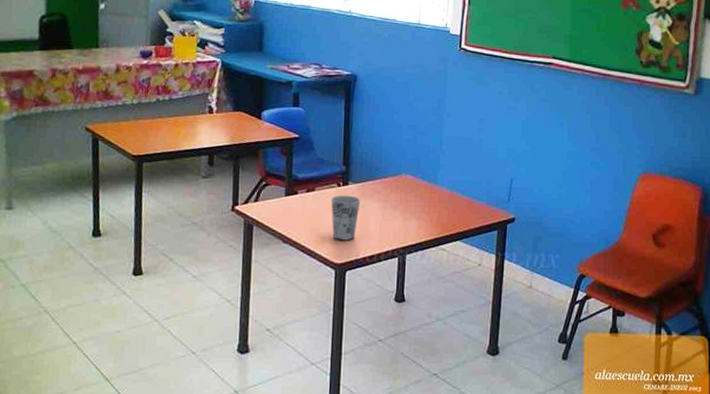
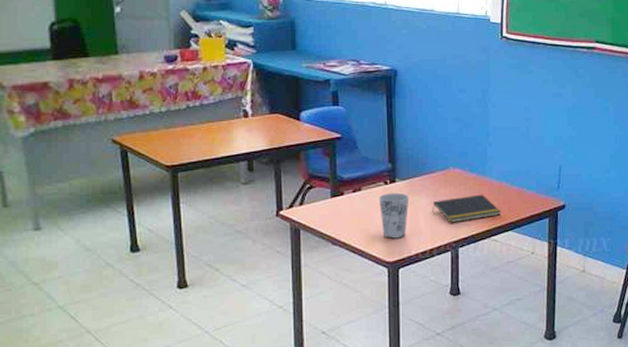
notepad: none [382,202,451,229] -> present [432,194,502,223]

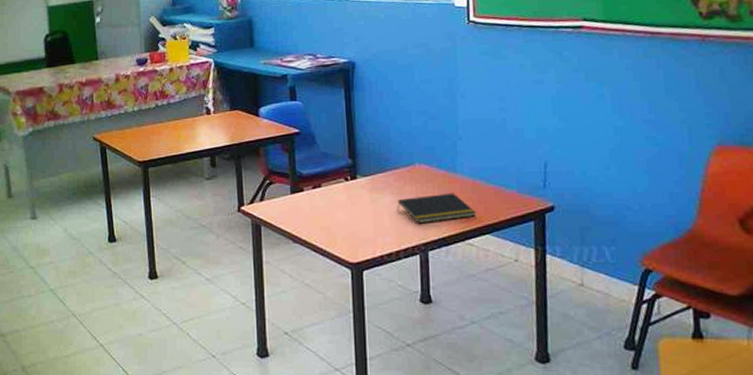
cup: present [378,192,410,239] -> none [339,190,372,238]

